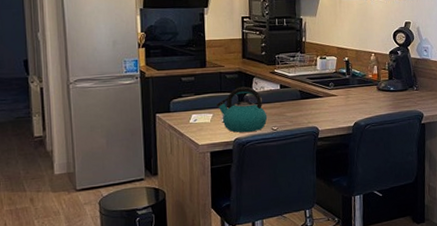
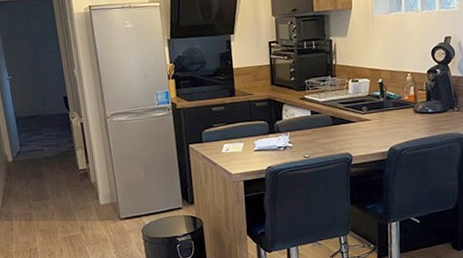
kettle: present [216,86,268,133] -> none [247,114,299,161]

